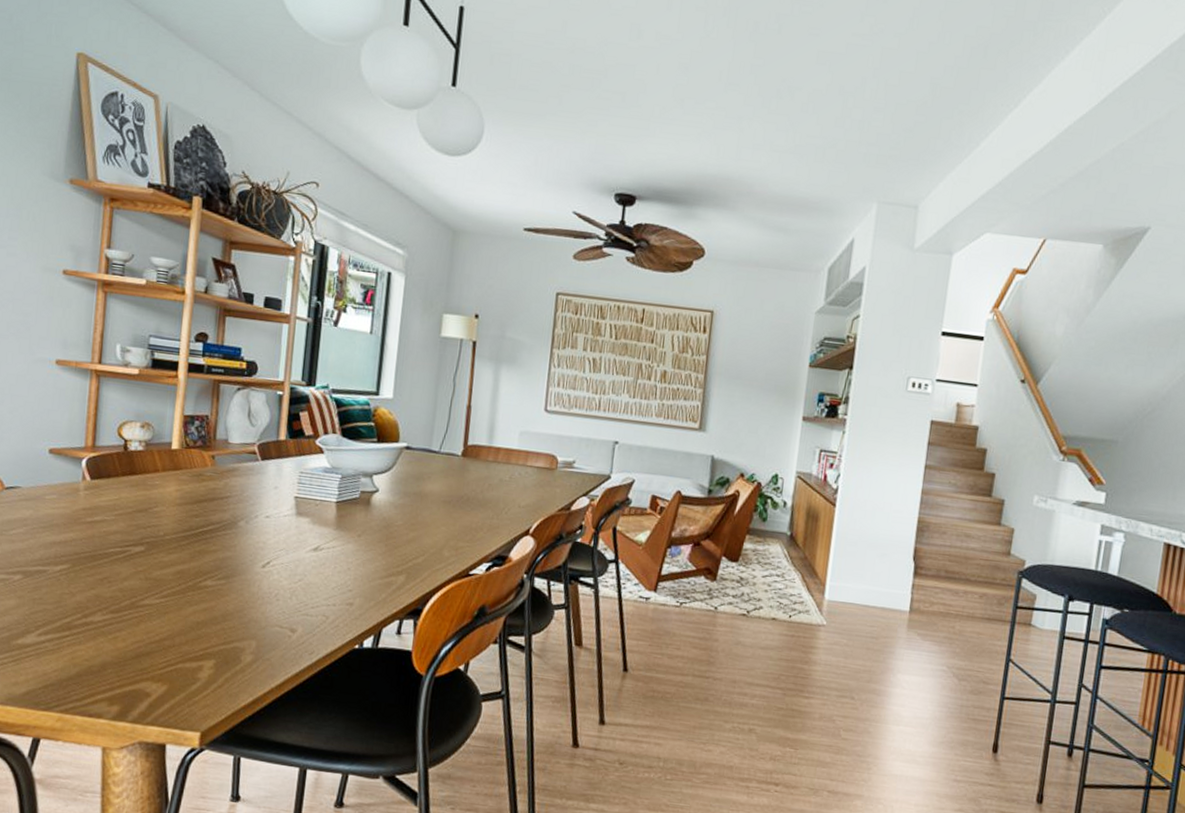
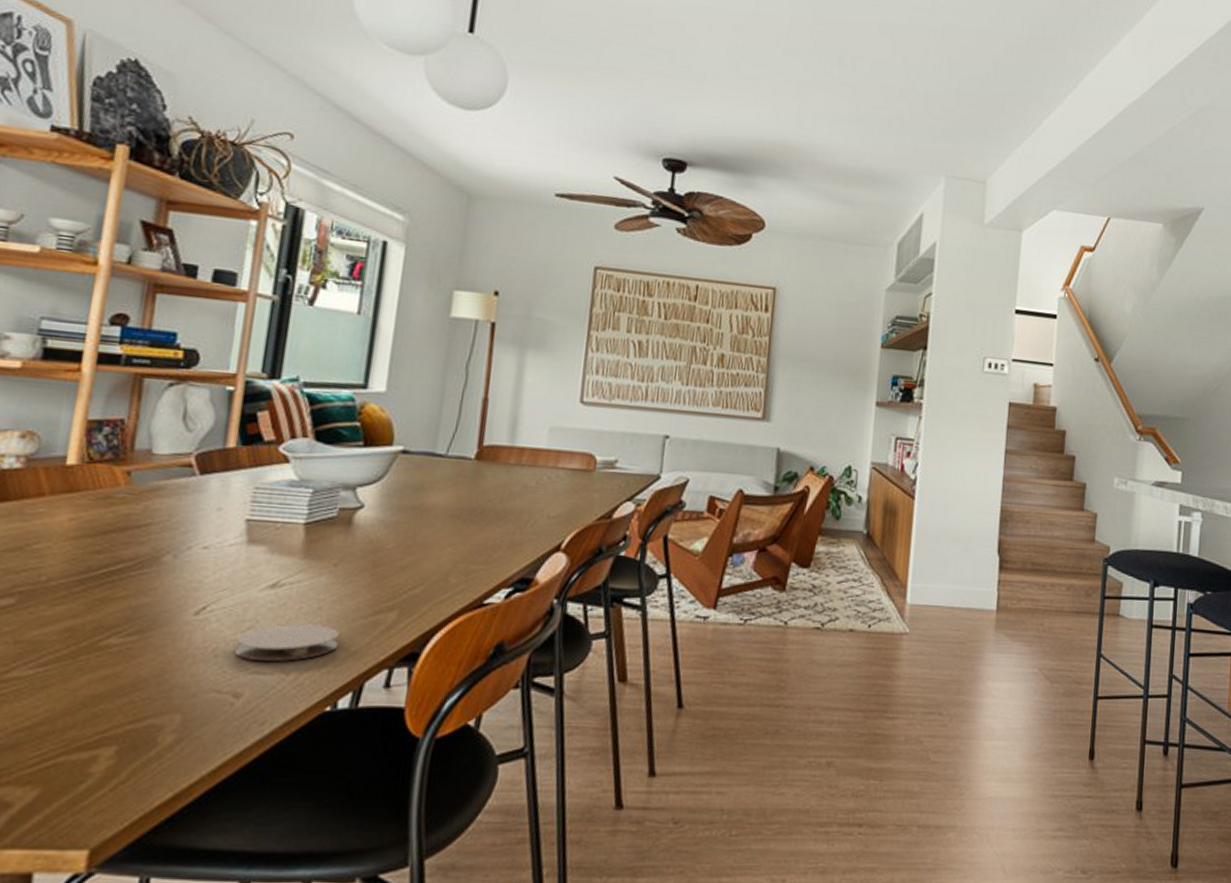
coaster: none [290,579,364,608] -> present [234,624,340,661]

